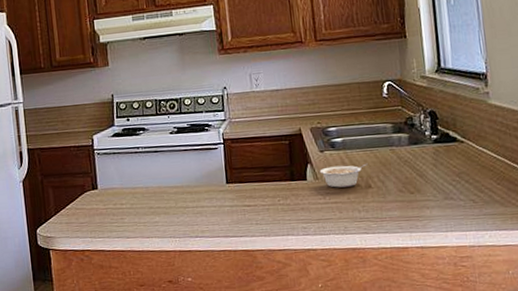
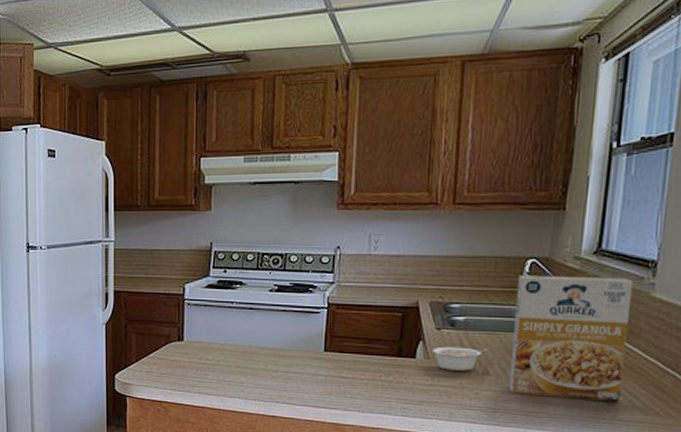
cereal box: none [379,90,482,202] -> present [509,275,634,403]

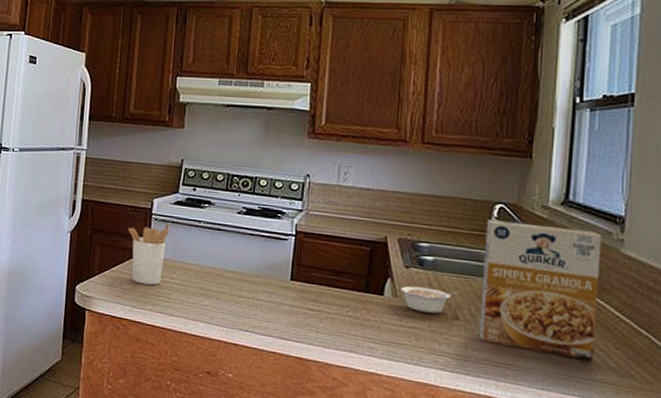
utensil holder: none [161,306,203,368] -> present [128,222,171,285]

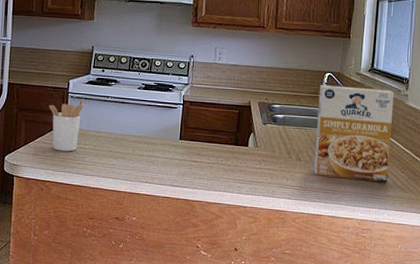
legume: present [400,286,459,314] -> none [260,138,301,158]

